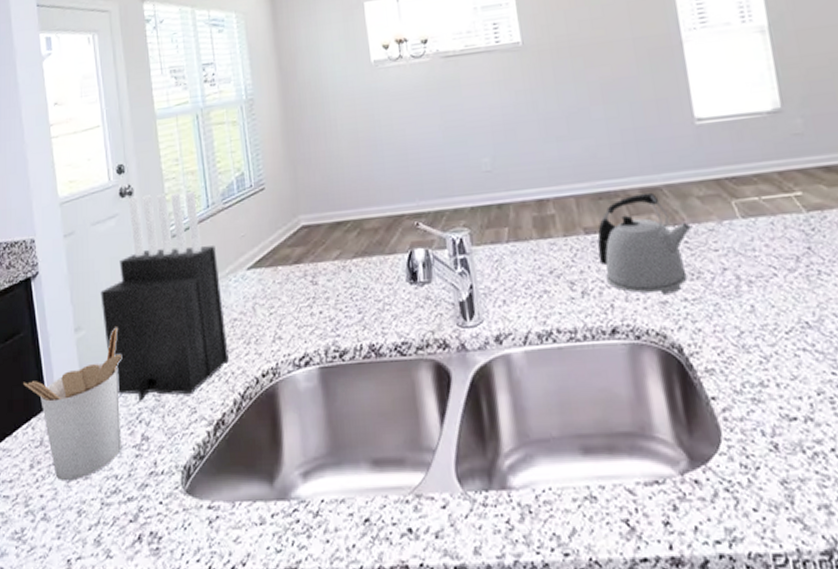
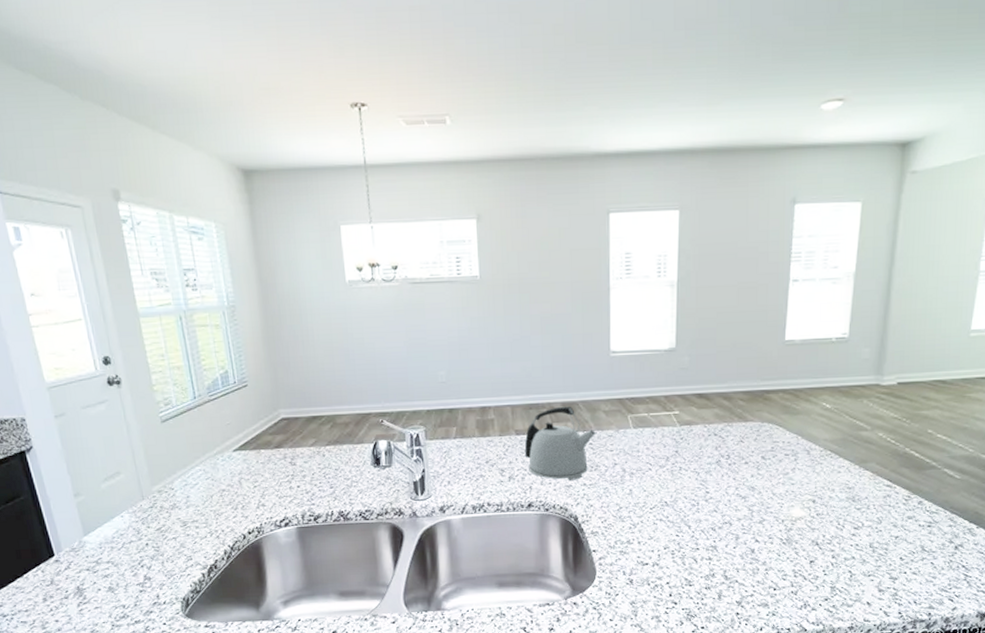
utensil holder: present [23,327,122,482] -> none [29,494,126,610]
knife block: present [100,191,229,401] -> none [96,384,219,551]

